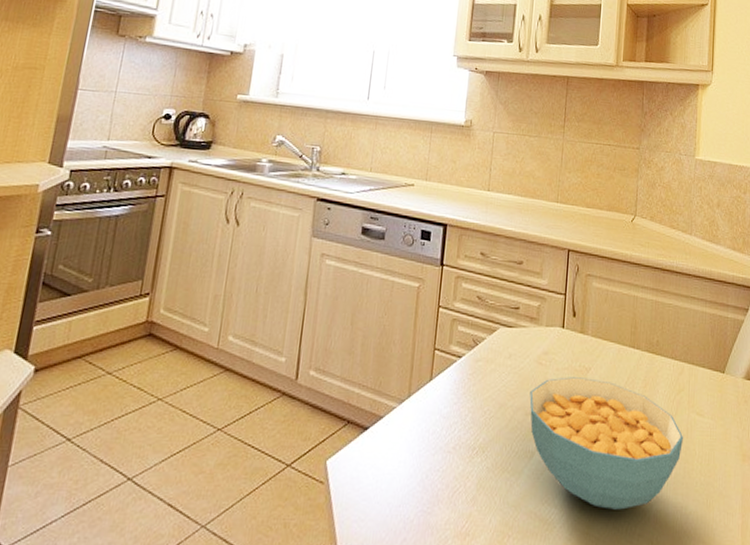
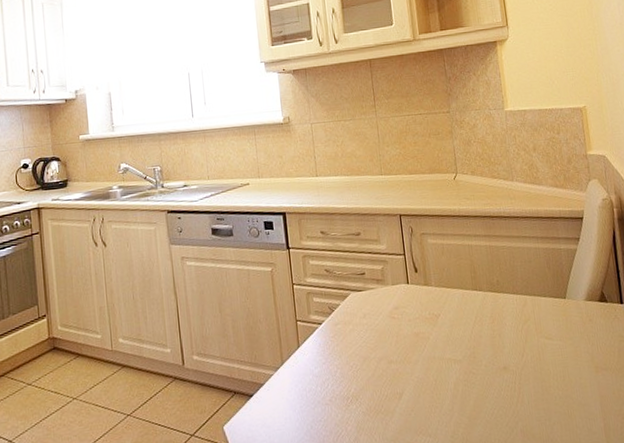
cereal bowl: present [529,377,684,510] -> none [388,323,537,431]

